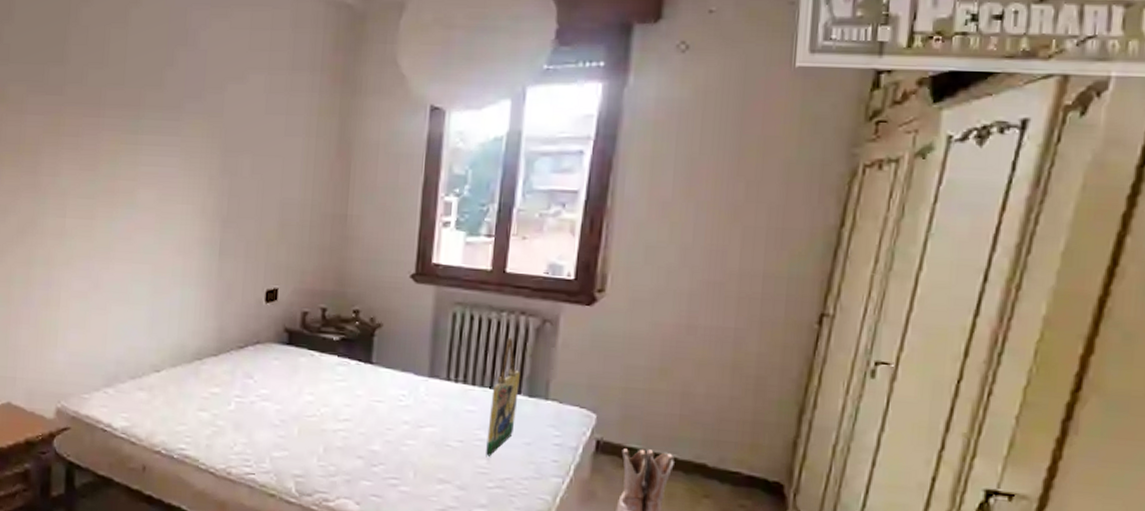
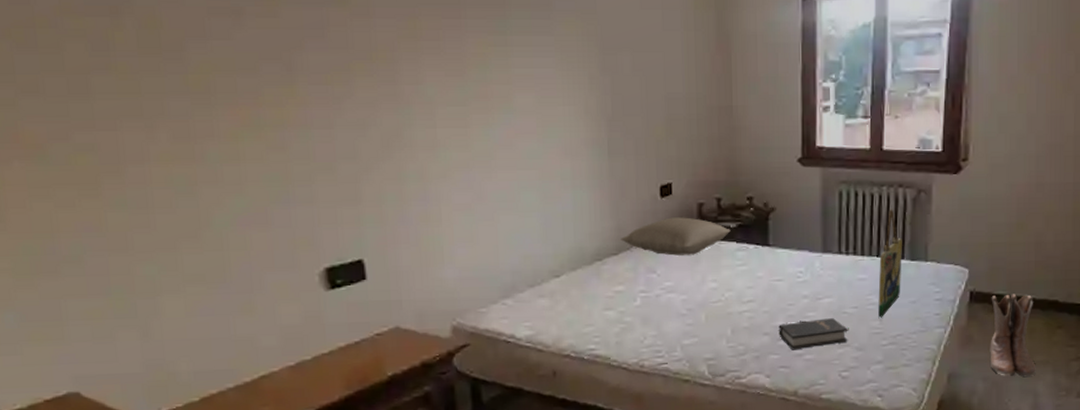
pillow: none [222,323,333,365] -> present [620,217,731,256]
hardback book: none [373,448,450,480] -> present [778,318,848,350]

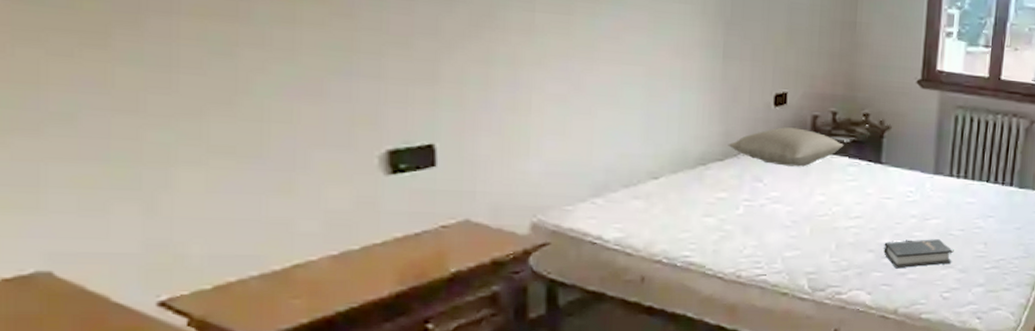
home sign: present [878,209,902,318] -> none [983,137,1012,242]

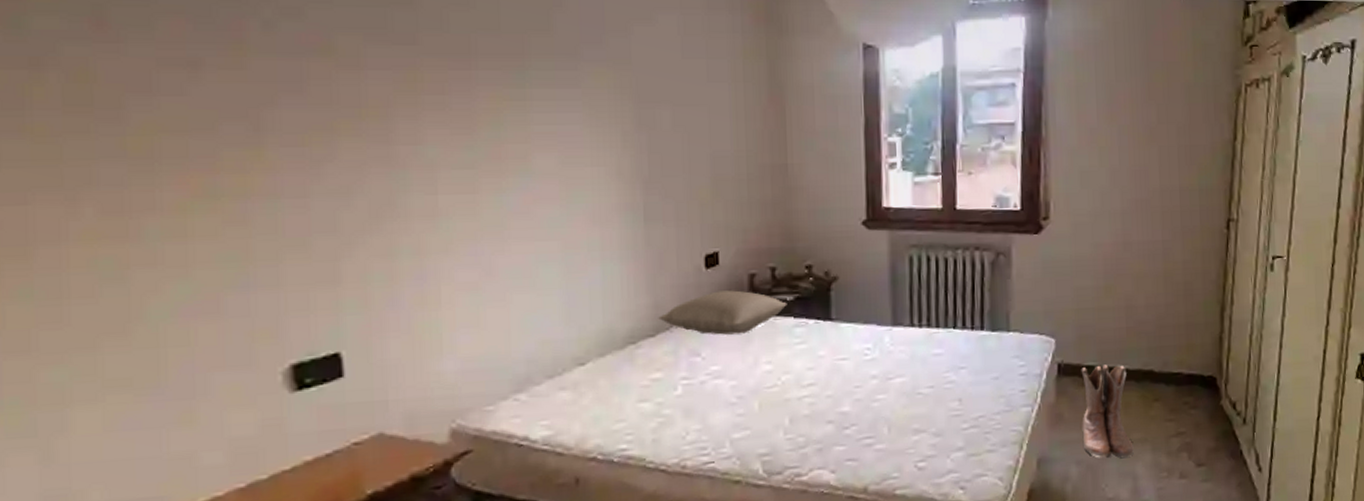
hardback book: present [883,239,953,269] -> none [844,400,924,440]

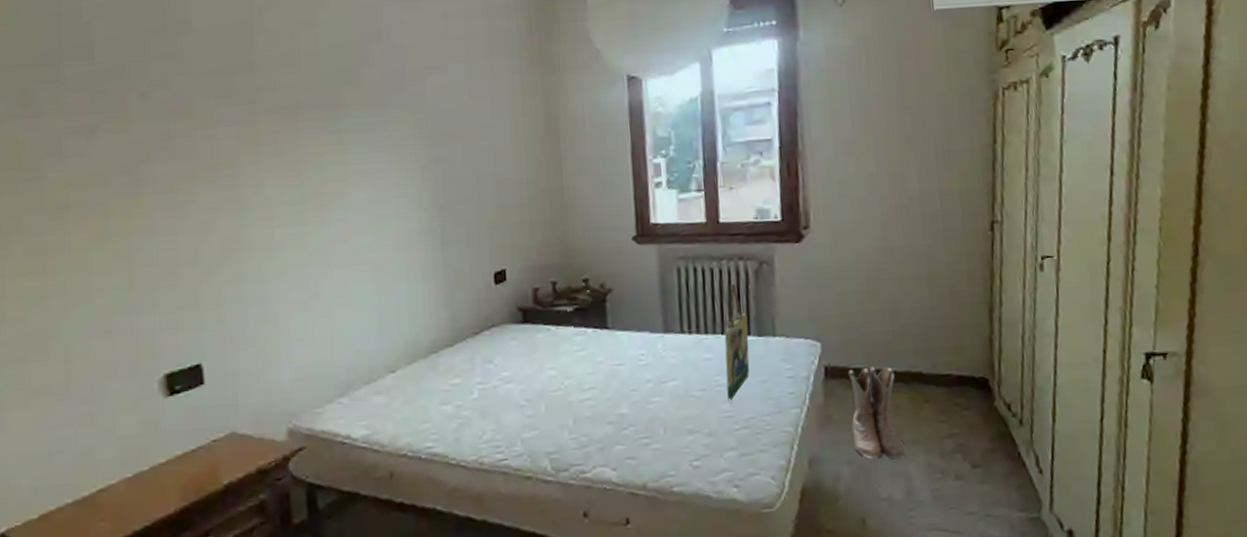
pillow: present [658,290,787,335] -> none [456,303,568,344]
home sign: none [956,274,982,398] -> present [724,283,750,400]

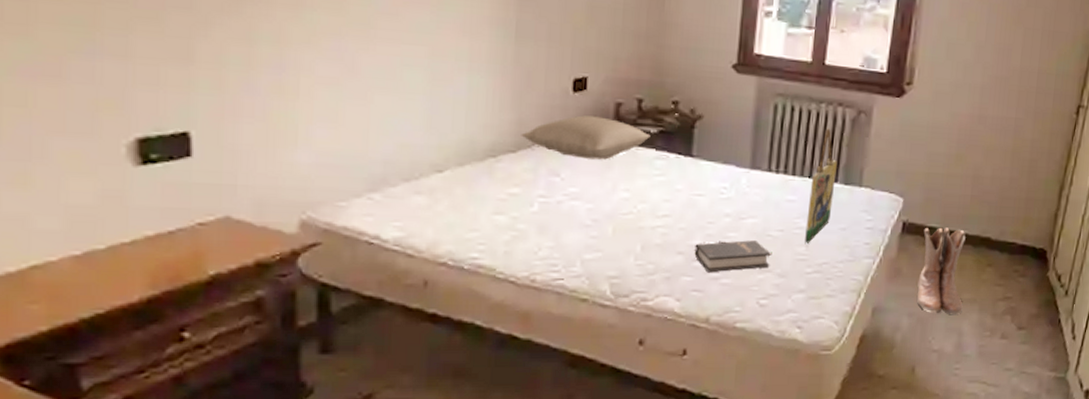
pillow: none [456,303,568,344] -> present [521,115,651,160]
hardback book: none [622,402,697,440] -> present [694,240,771,273]

